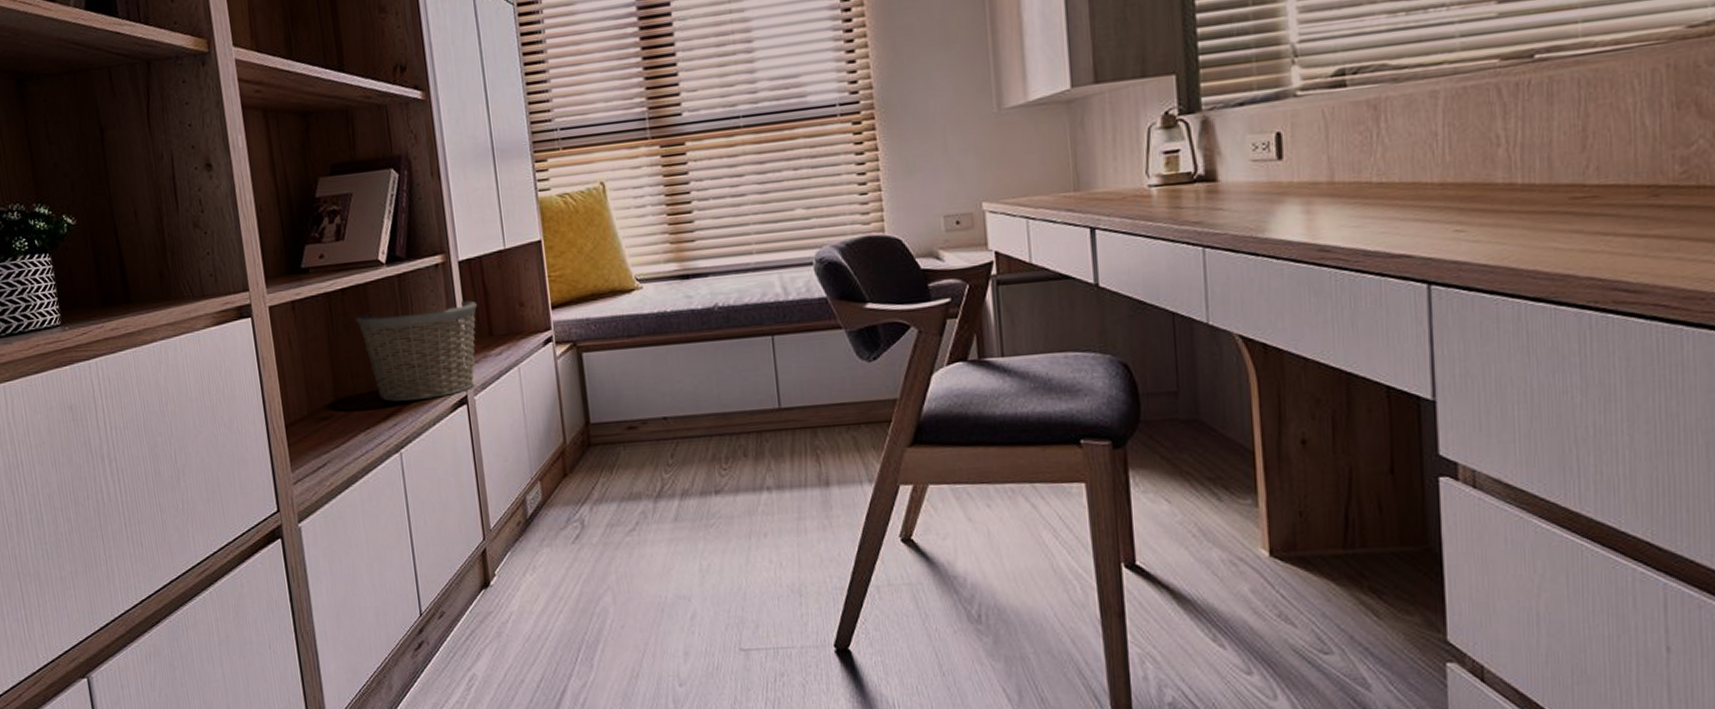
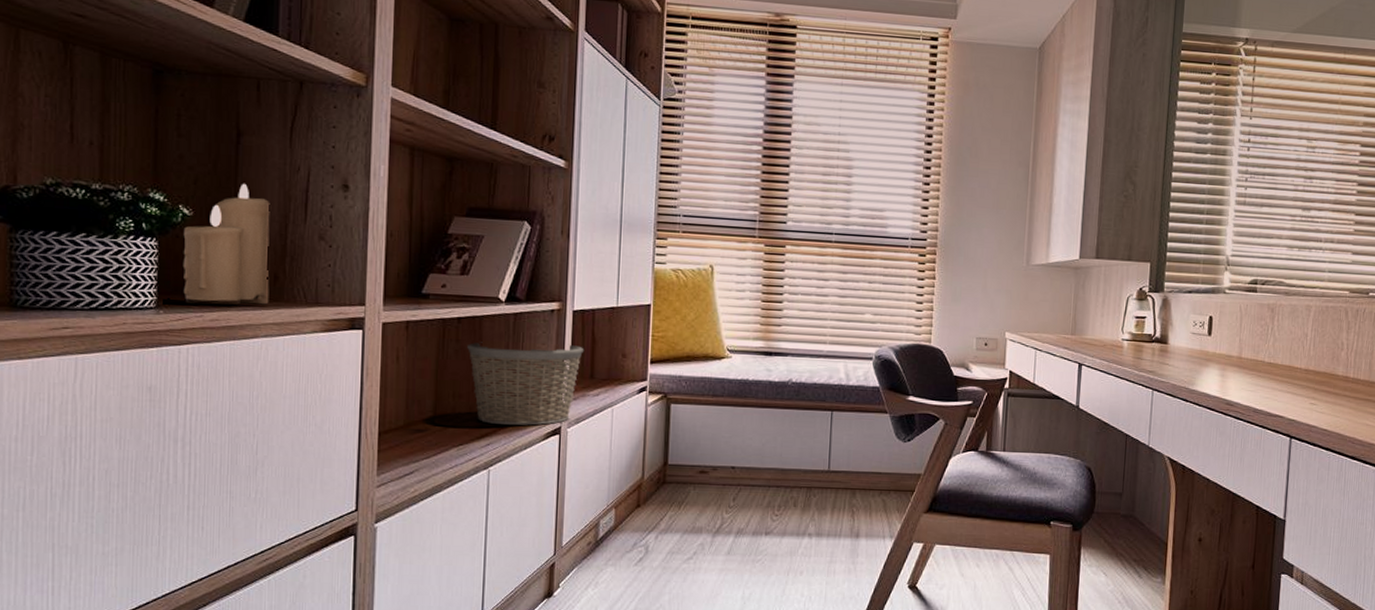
candle: none [71,181,160,316] -> present [182,183,270,306]

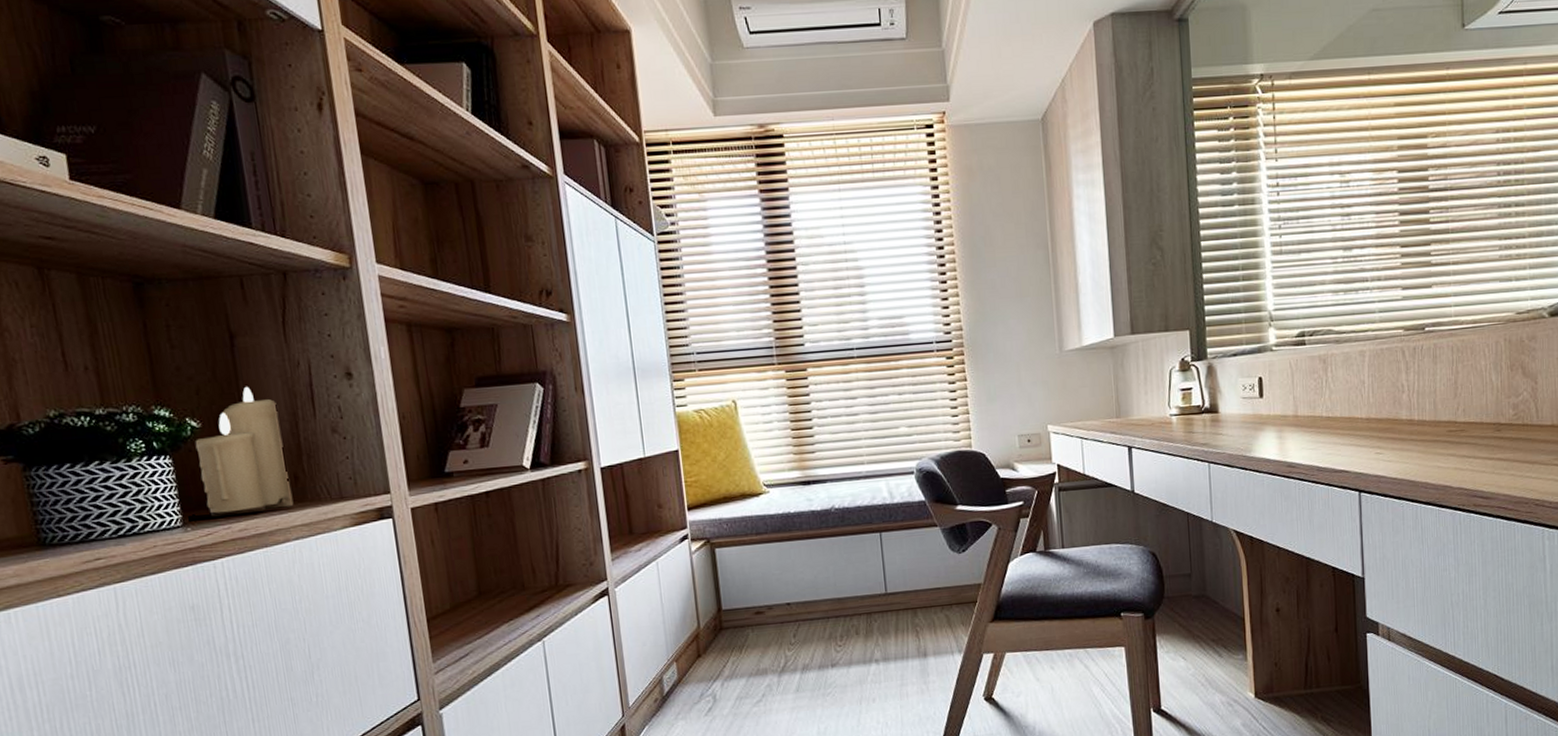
basket: present [467,342,584,426] -> none [500,503,619,595]

